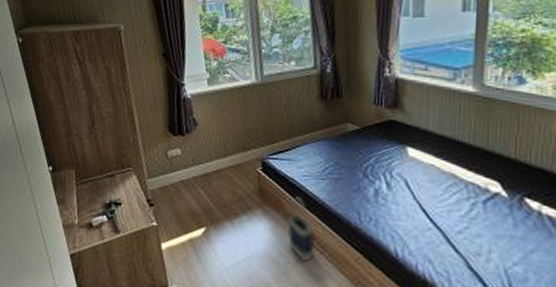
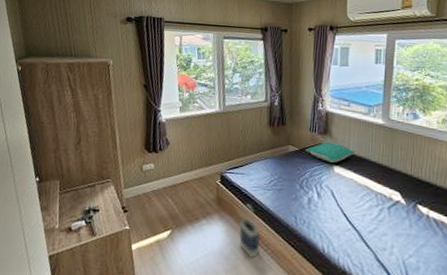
pillow: none [368,117,437,145] -> present [305,142,356,163]

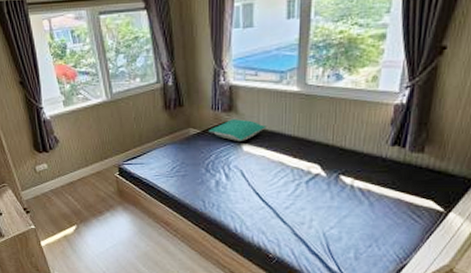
bag: present [238,204,260,258] -> none [145,193,169,244]

